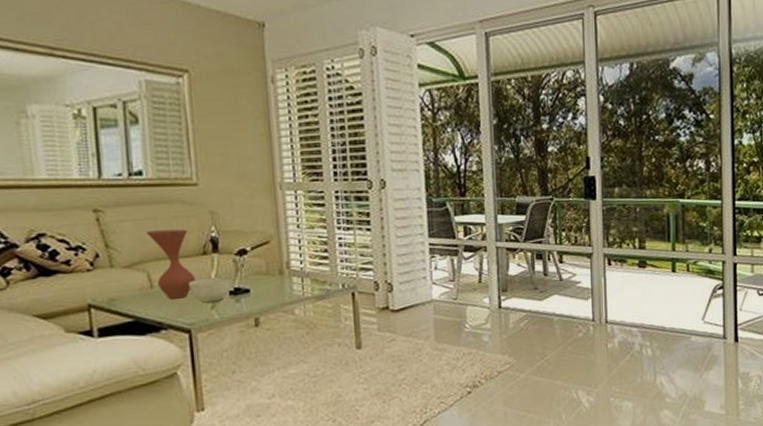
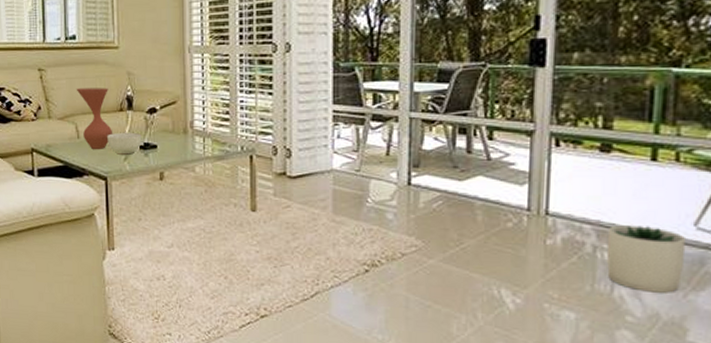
planter: none [649,324,698,377] -> present [607,225,685,293]

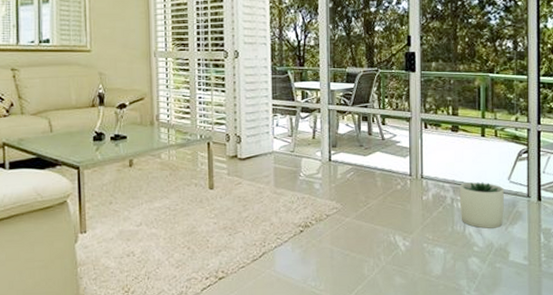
decorative vase: present [76,88,112,149] -> none [49,86,85,141]
bowl: present [107,132,142,155] -> none [80,125,113,146]

